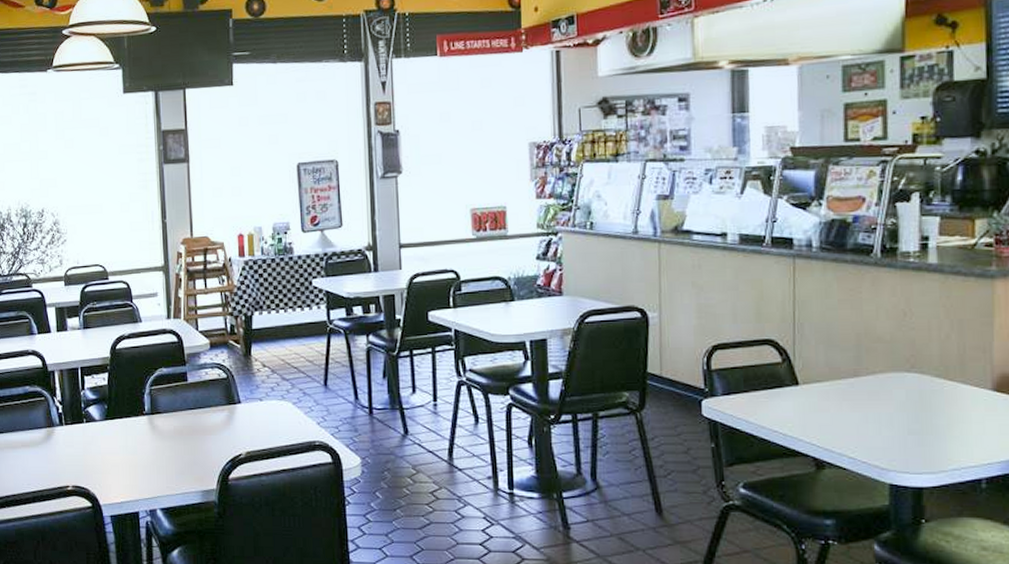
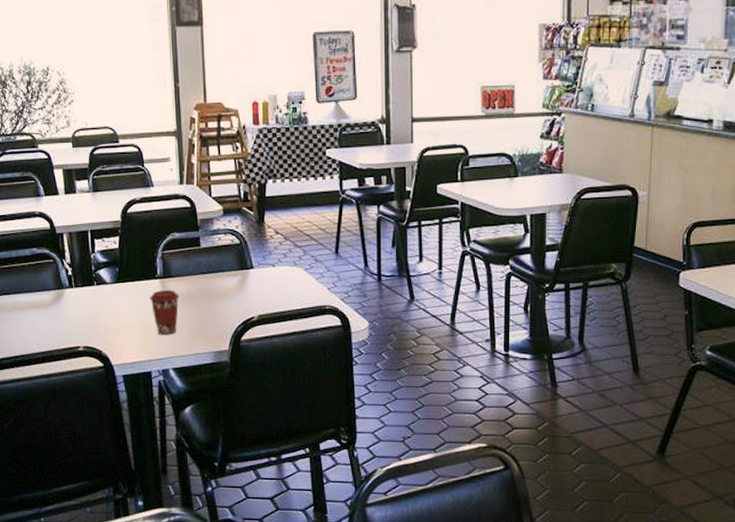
coffee cup: none [137,427,167,474] -> present [149,290,179,335]

